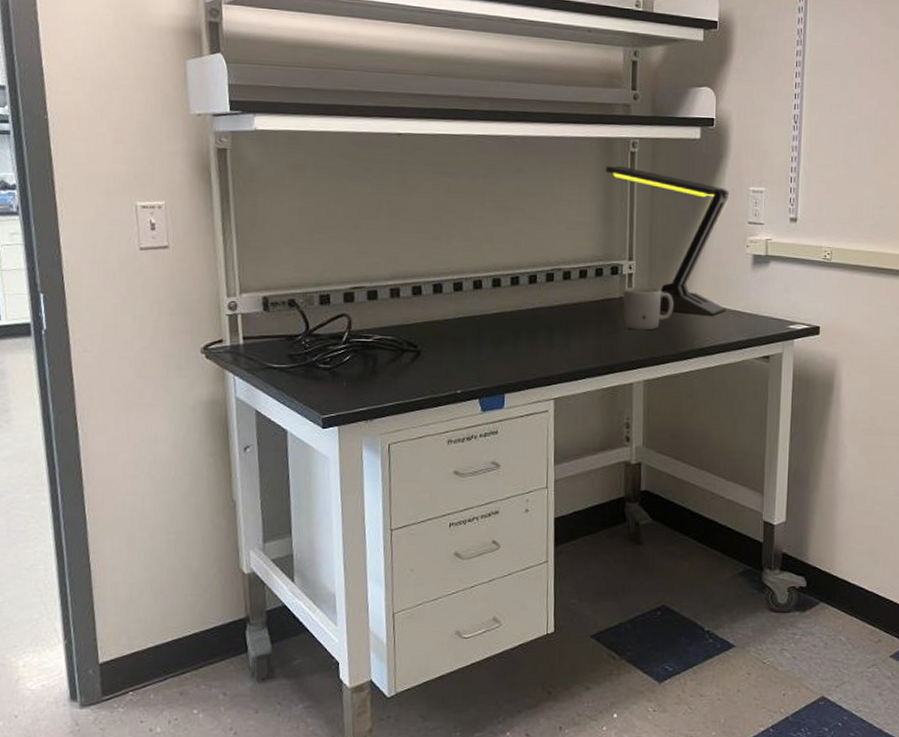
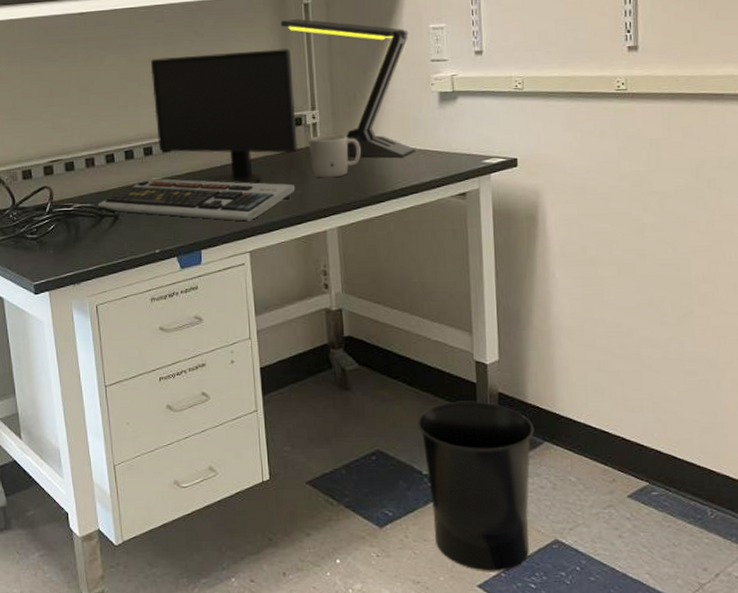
computer keyboard: none [398,315,606,368] -> present [97,178,296,222]
computer monitor: none [468,190,613,330] -> present [150,49,298,184]
waste bin: none [704,559,812,727] -> present [417,401,534,571]

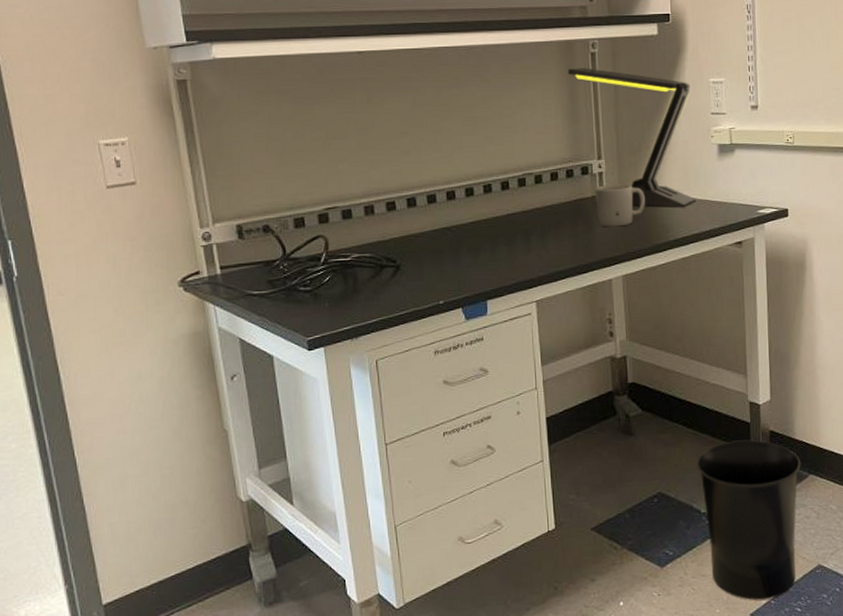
computer keyboard: present [97,178,296,222] -> none [377,227,582,271]
computer monitor: present [150,49,298,184] -> none [434,97,584,233]

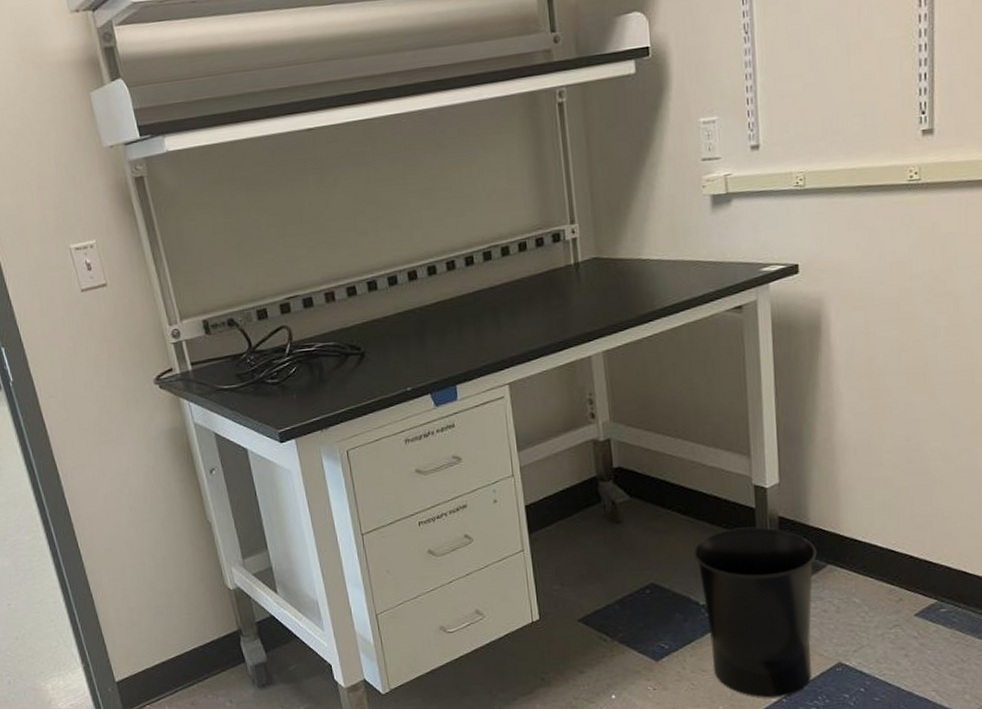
desk lamp: present [567,67,696,209] -> none [532,120,686,275]
mug: present [595,184,645,227] -> none [568,249,627,299]

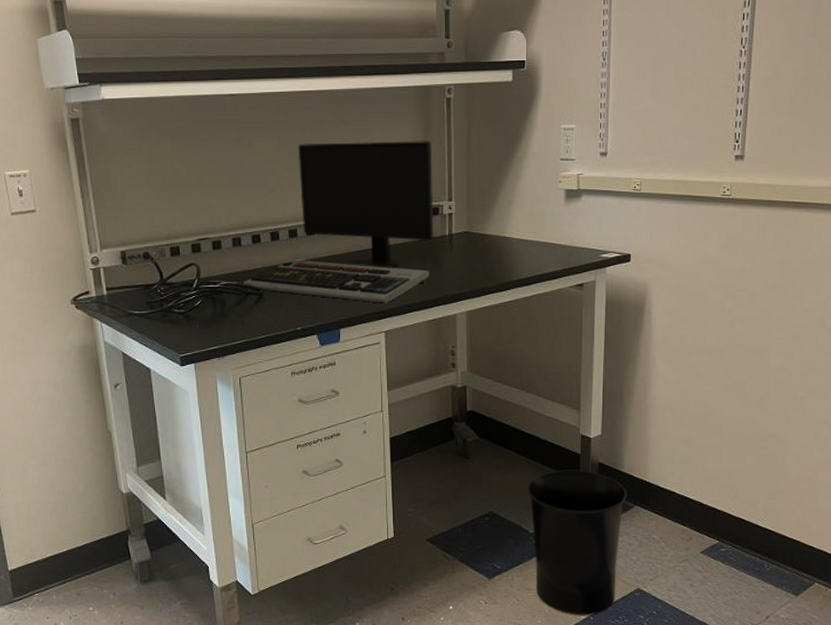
computer keyboard: none [341,307,556,352] -> present [243,259,430,303]
computer monitor: none [389,156,557,311] -> present [298,141,434,268]

